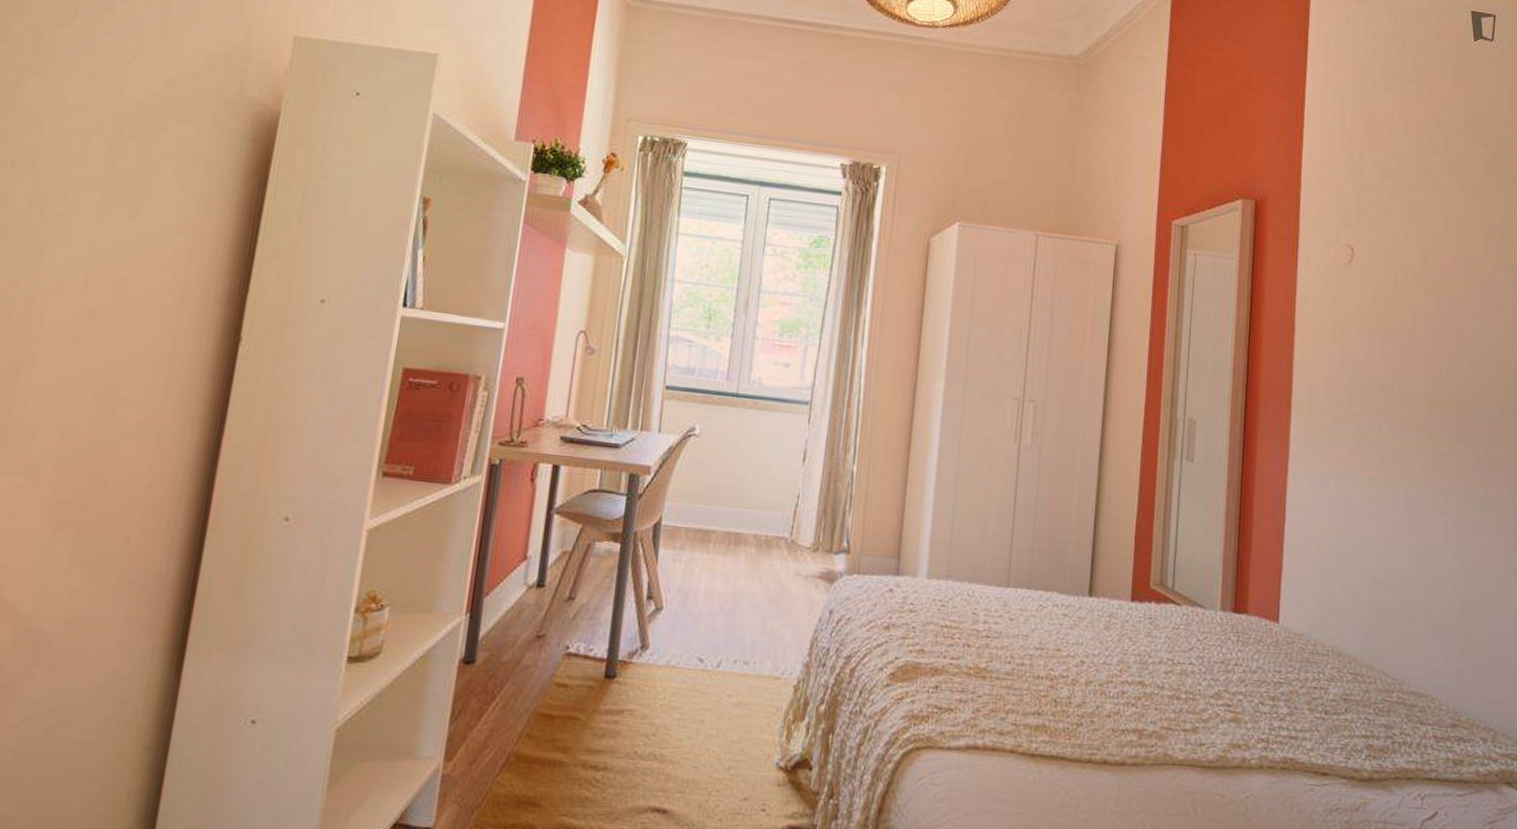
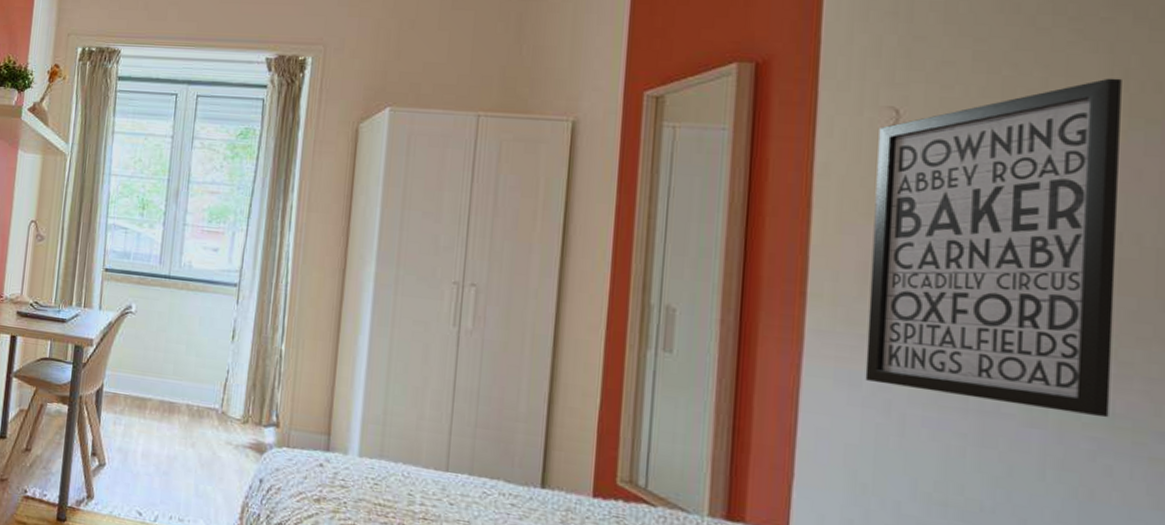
wall art: none [1331,230,1490,504] -> present [865,78,1122,418]

